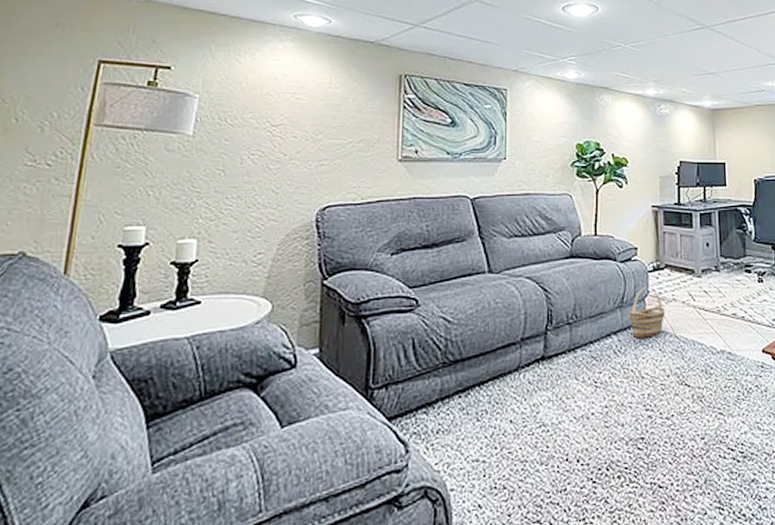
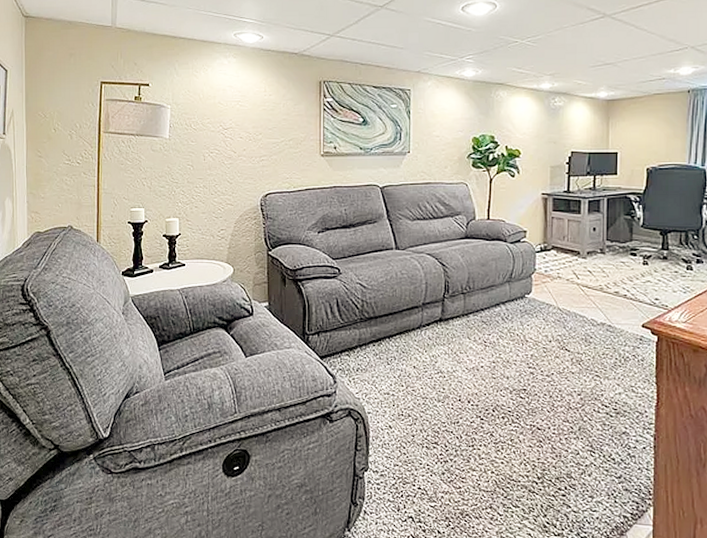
basket: present [628,286,666,338] -> none [516,265,551,308]

